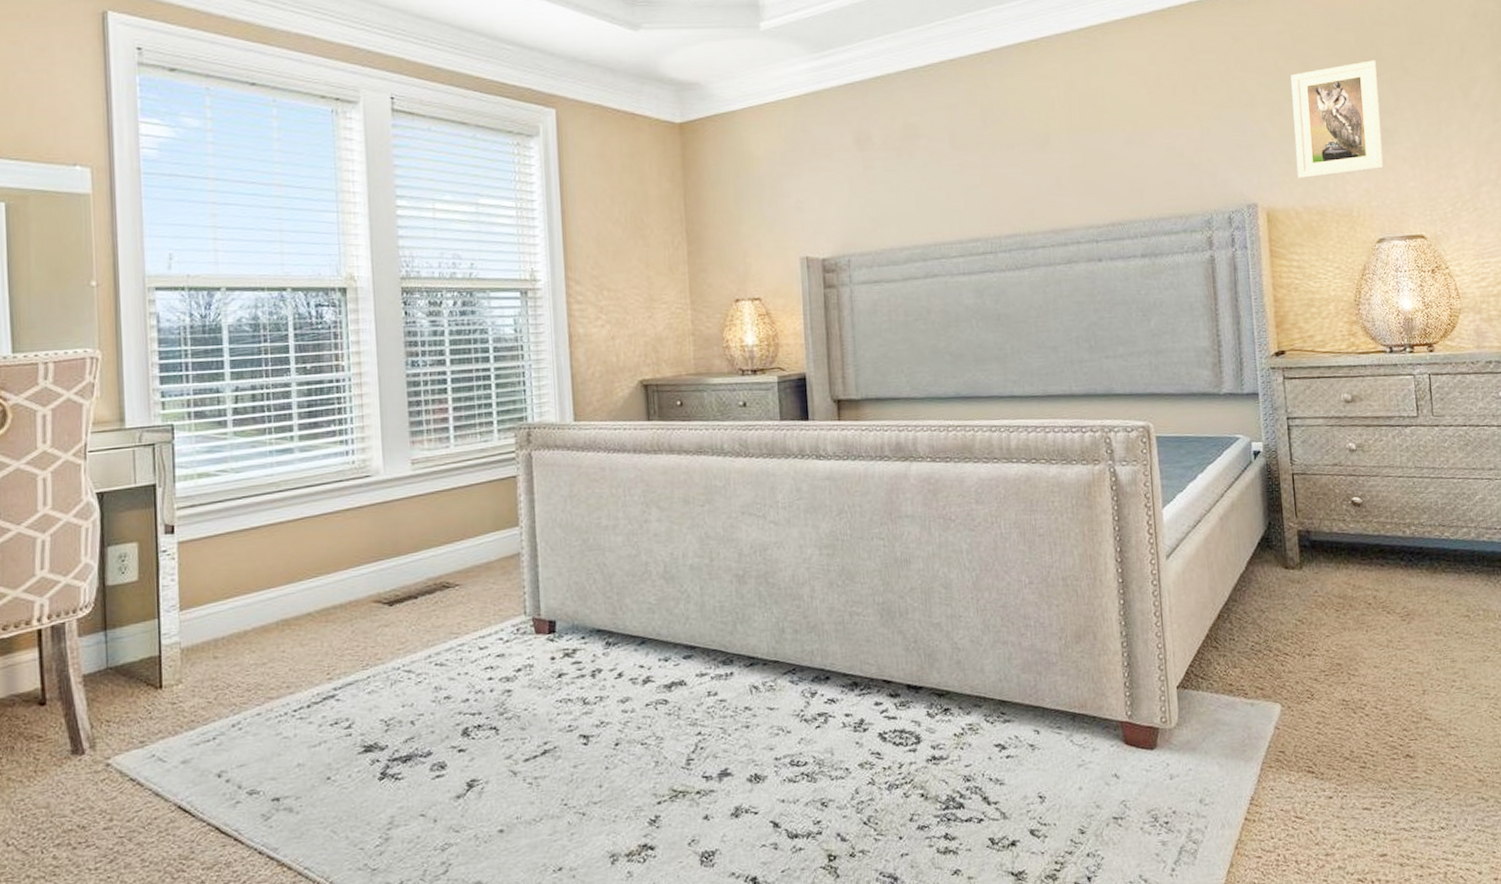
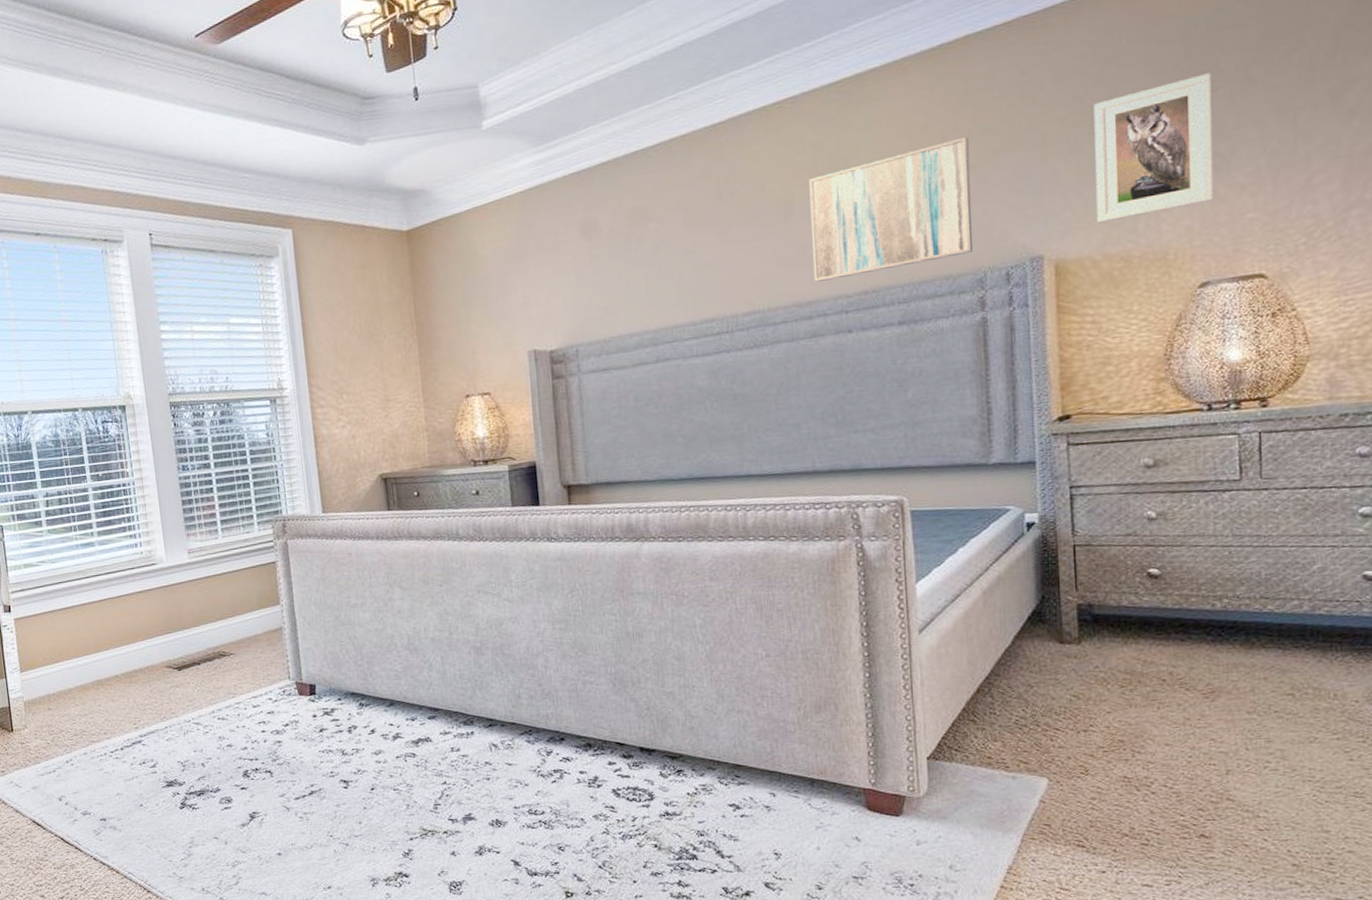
wall art: none [1062,91,1201,211] -> present [809,137,973,282]

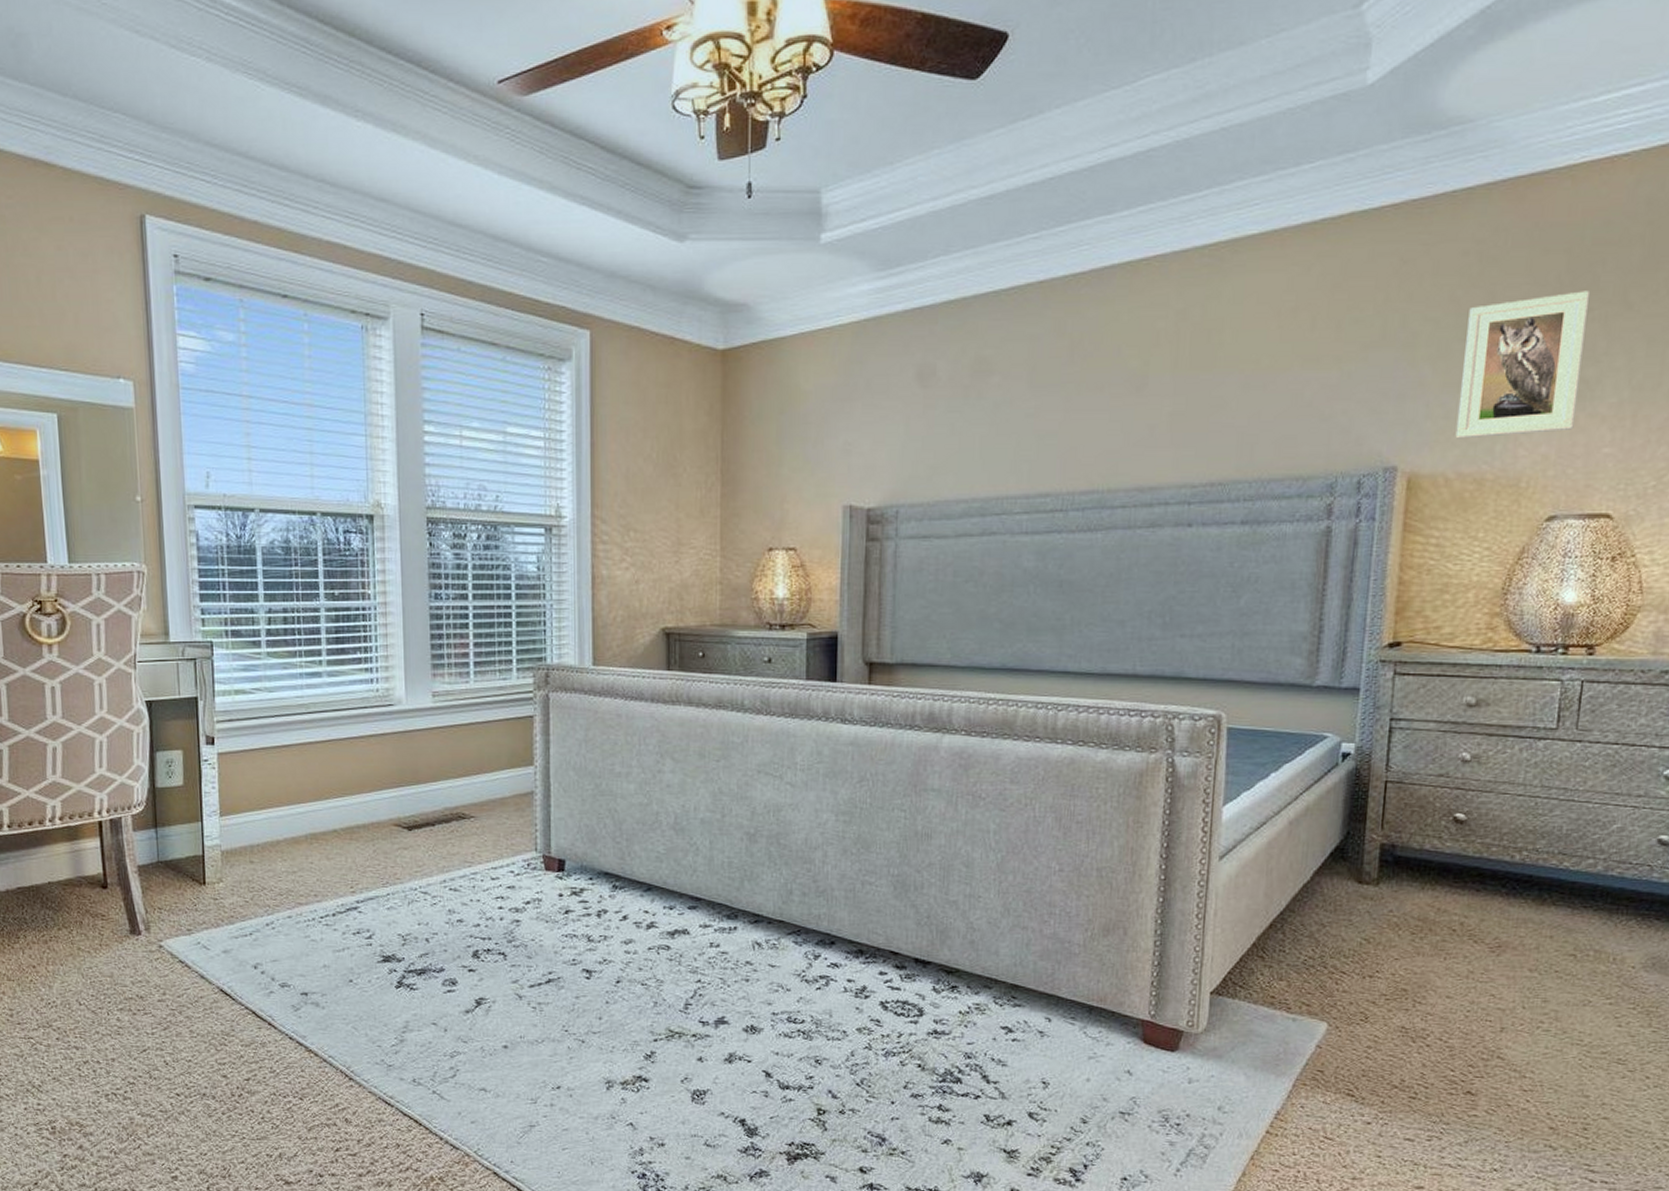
wall art: present [809,137,973,282] -> none [1159,326,1339,466]

